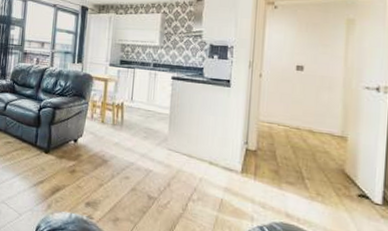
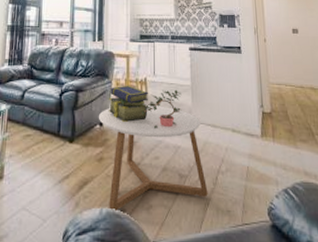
coffee table: none [73,127,176,220] -> present [98,105,208,212]
stack of books: none [83,107,125,142] -> present [108,85,149,123]
potted plant: none [115,116,159,151] -> present [141,89,182,129]

